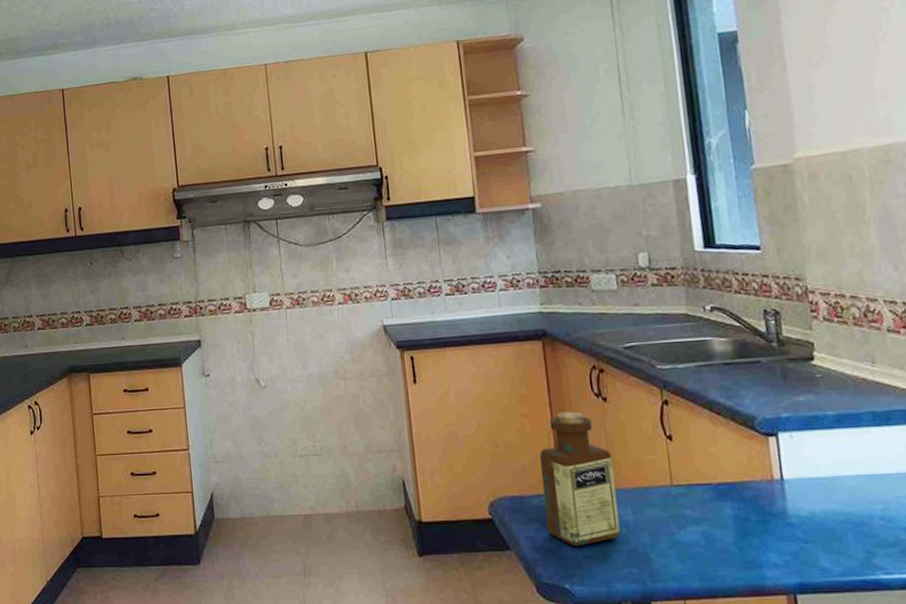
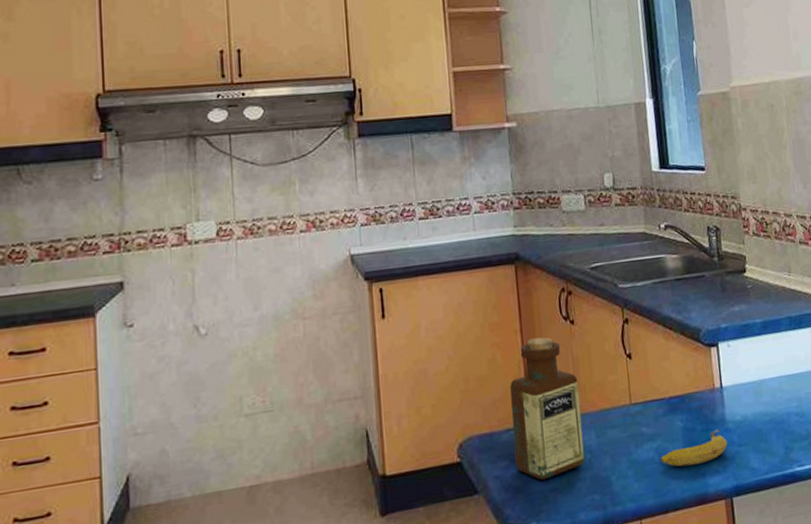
banana: none [706,522,790,555] -> present [660,429,728,467]

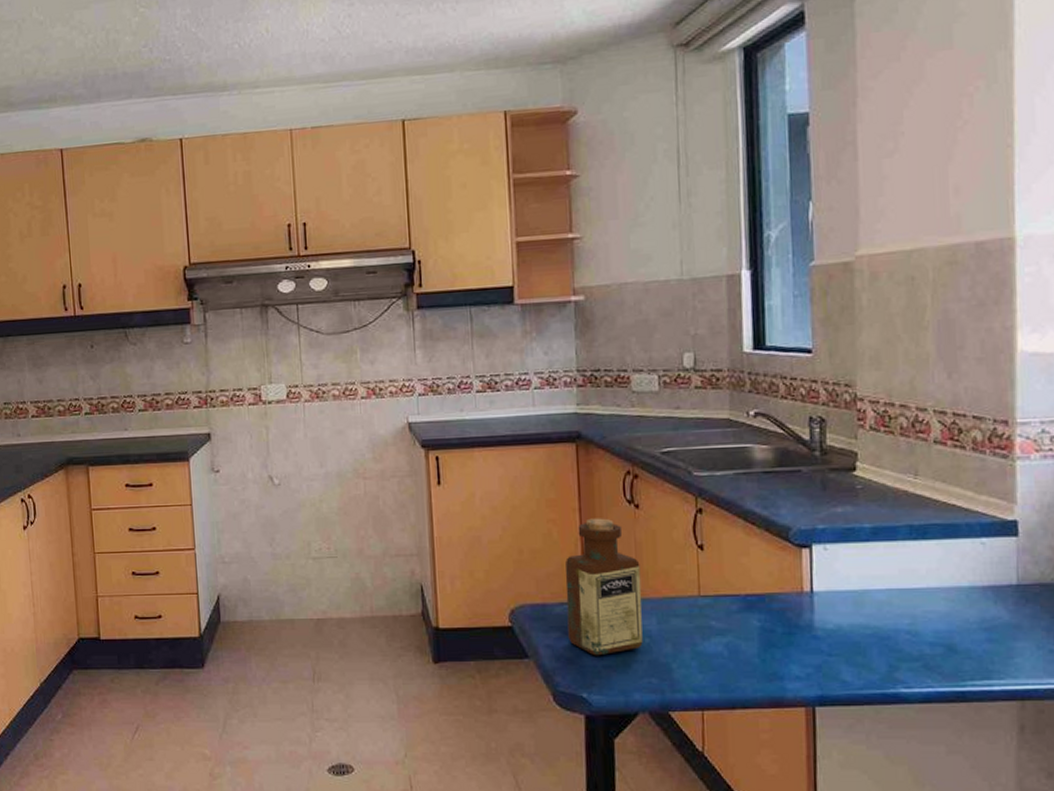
banana: present [660,429,728,467] -> none [729,634,814,667]

